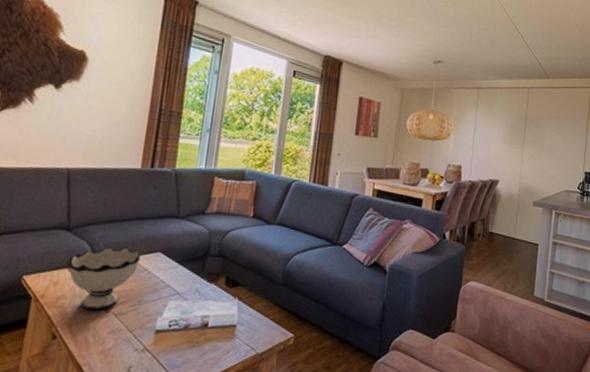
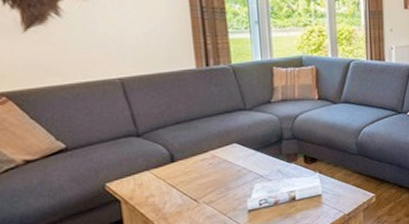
bowl: present [67,247,141,310] -> none [147,143,218,203]

